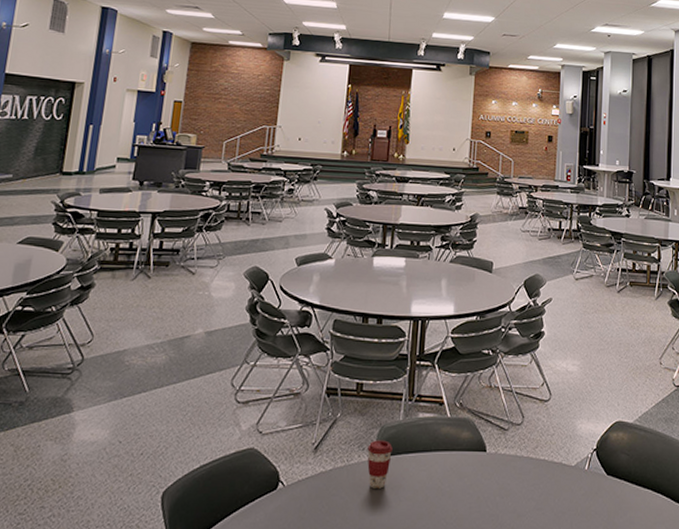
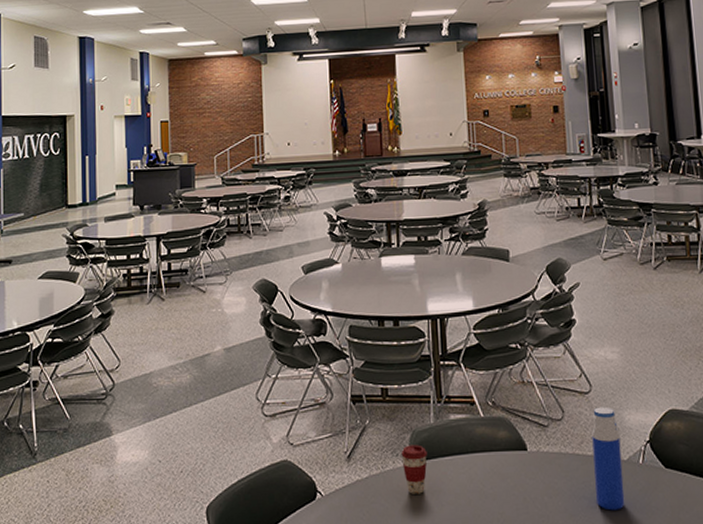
water bottle: none [542,414,571,513] -> present [592,406,625,511]

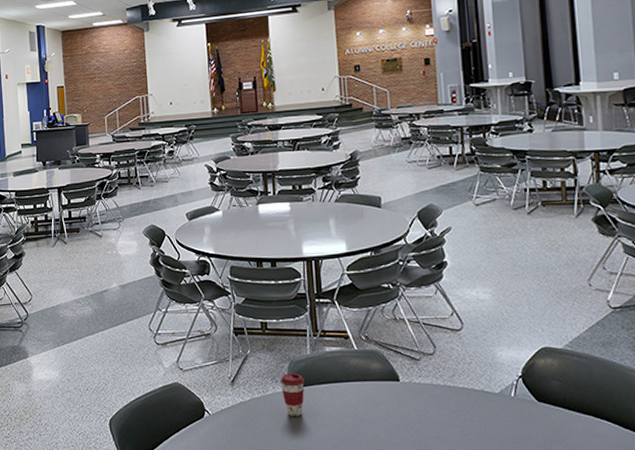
water bottle: present [592,406,625,511] -> none [463,343,497,439]

